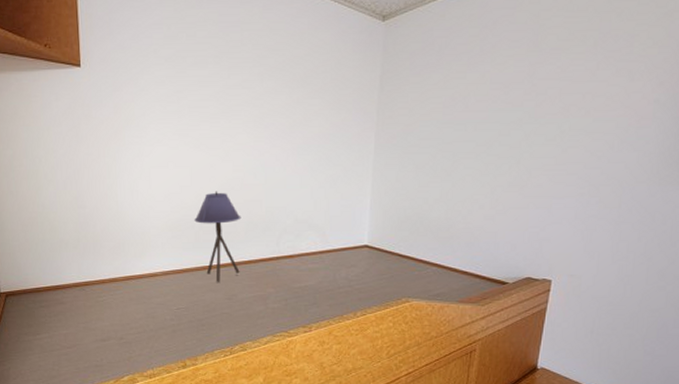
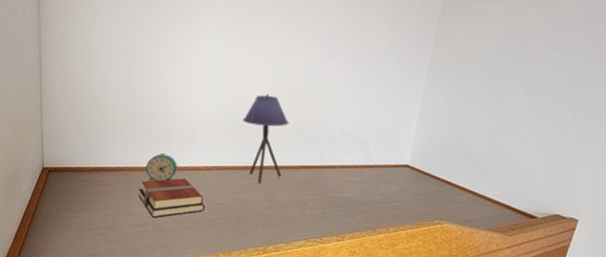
books: none [97,287,166,331] -> present [138,178,205,218]
alarm clock: none [102,263,134,293] -> present [146,152,177,182]

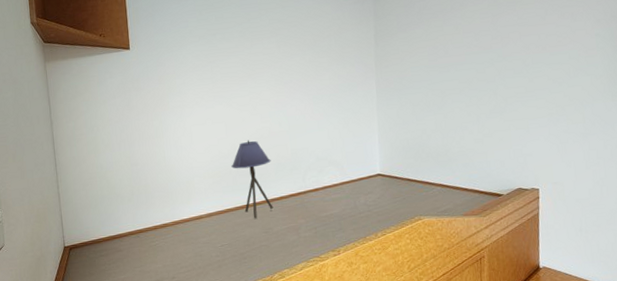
books: present [138,178,205,218] -> none [151,229,212,271]
alarm clock: present [146,152,177,182] -> none [154,210,182,238]

